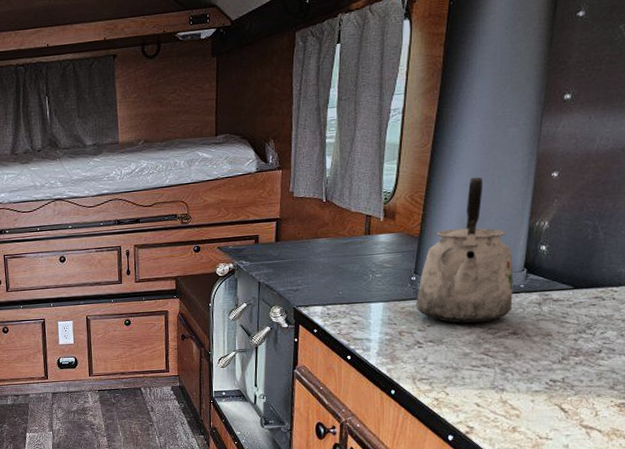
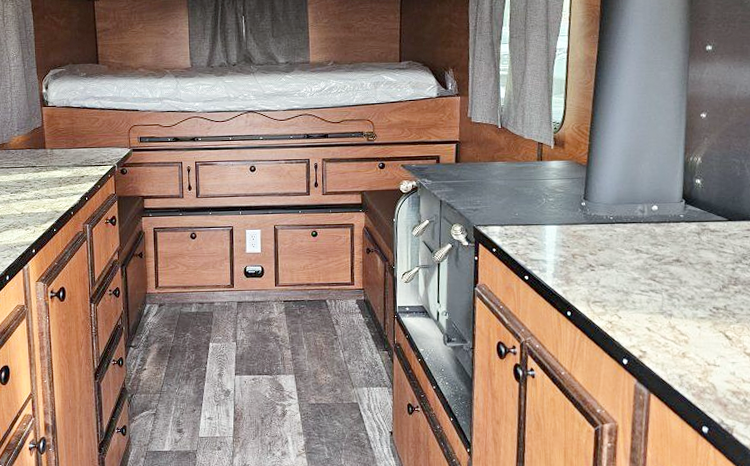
kettle: present [415,176,513,324] -> none [586,113,675,250]

